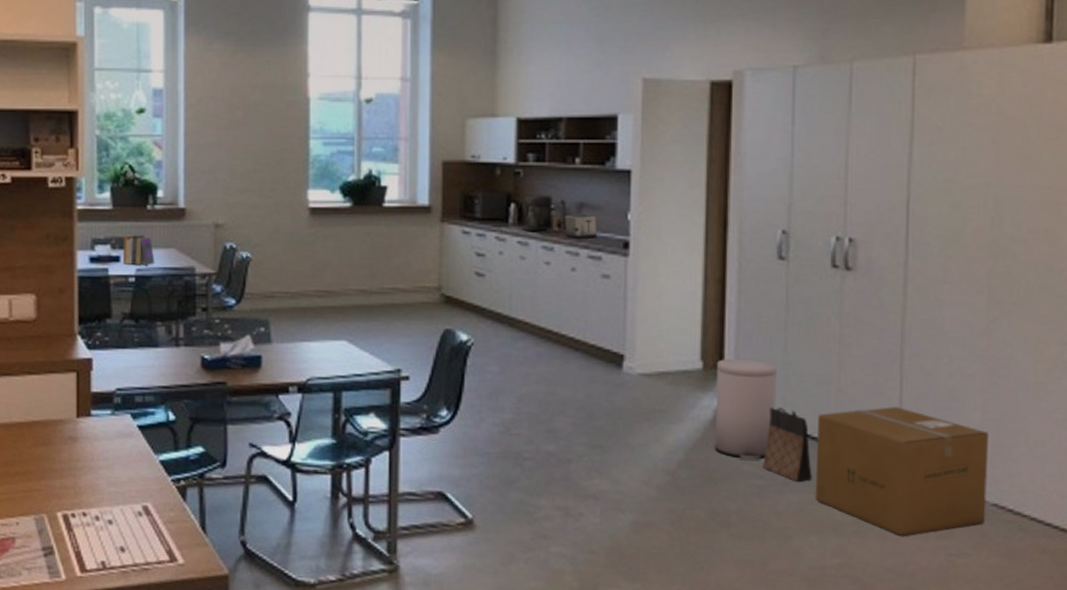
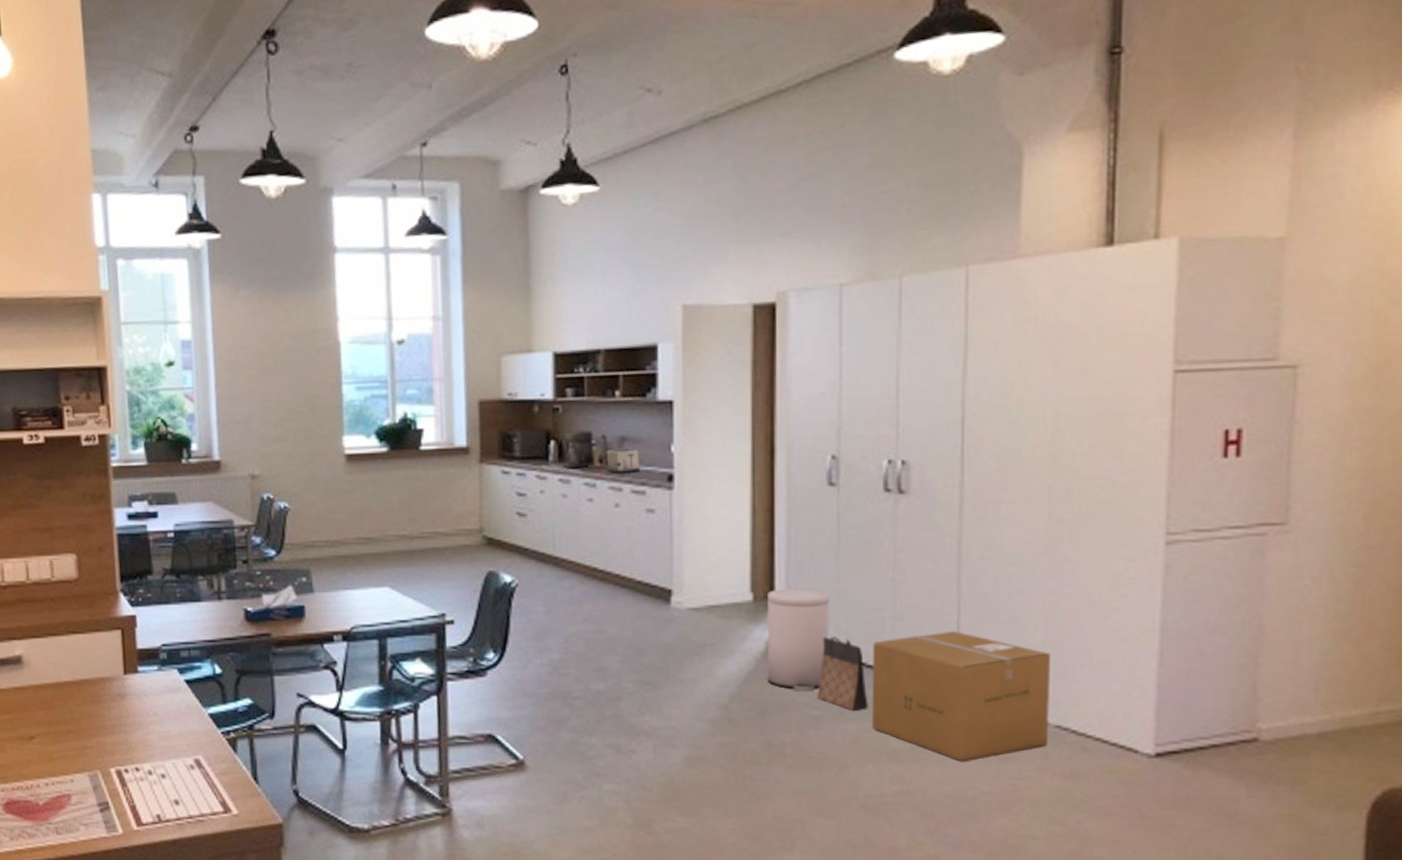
books: present [123,234,155,266] -> none [160,488,193,521]

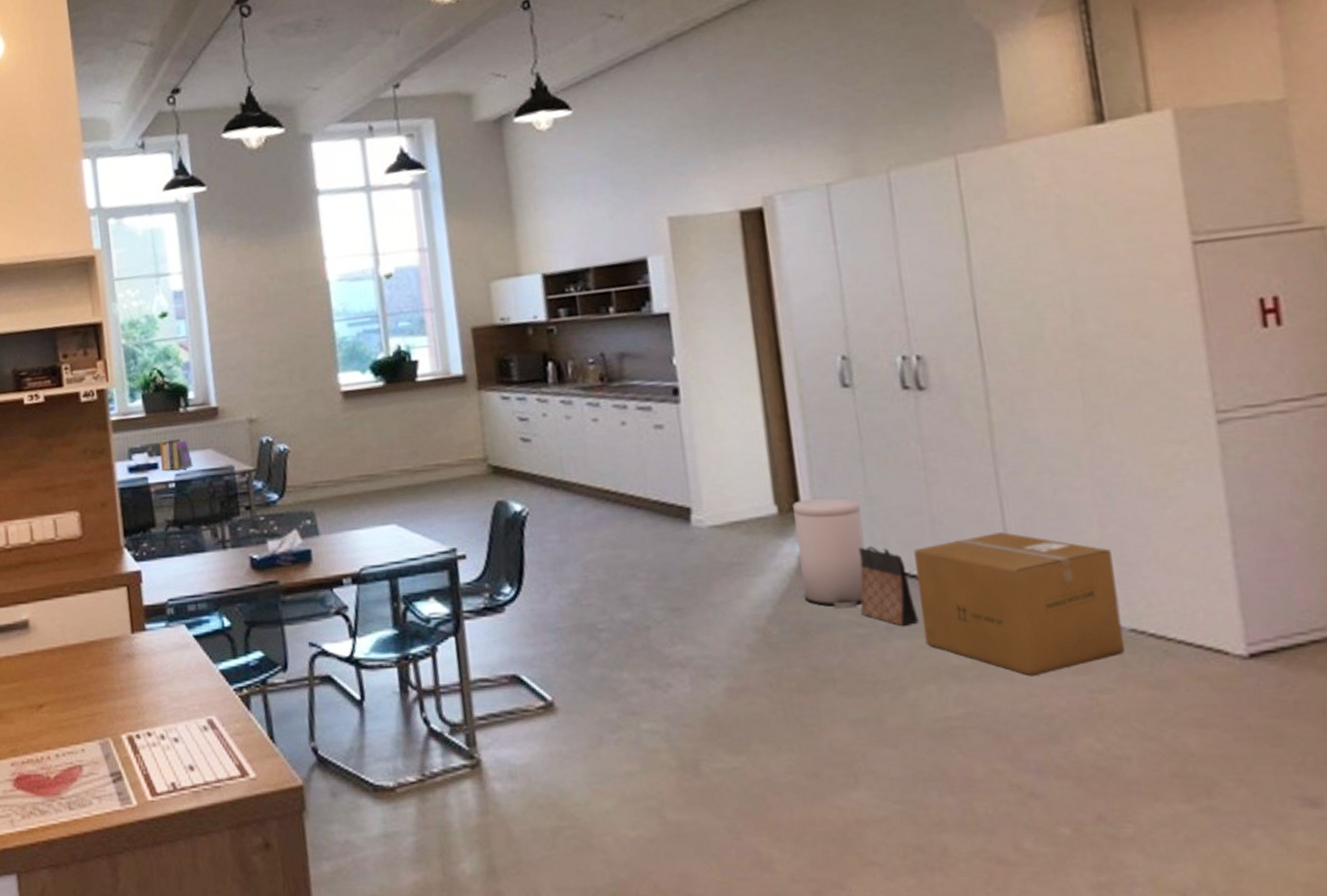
books: none [160,488,193,521] -> present [159,438,193,471]
coffee maker: present [563,430,596,469] -> none [562,349,597,390]
toaster: present [606,448,641,475] -> none [606,363,644,392]

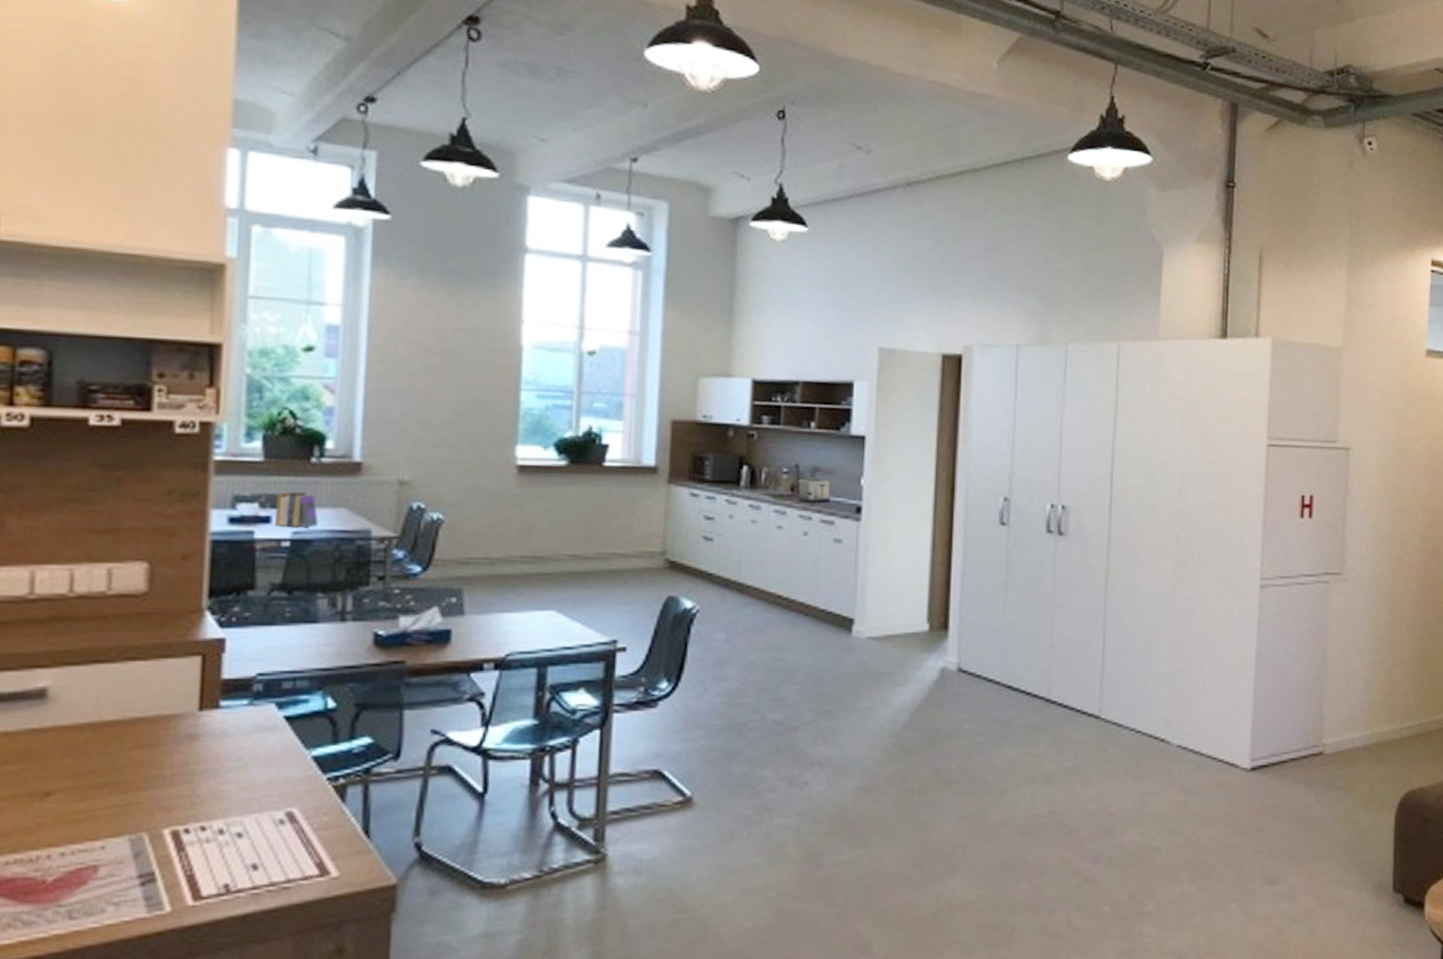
toaster: none [606,363,644,392] -> present [798,478,831,504]
pedal bin: present [793,497,865,607] -> none [938,619,997,717]
bag: present [859,546,919,626] -> none [982,665,1027,736]
box: present [914,532,1126,677] -> none [1028,661,1174,782]

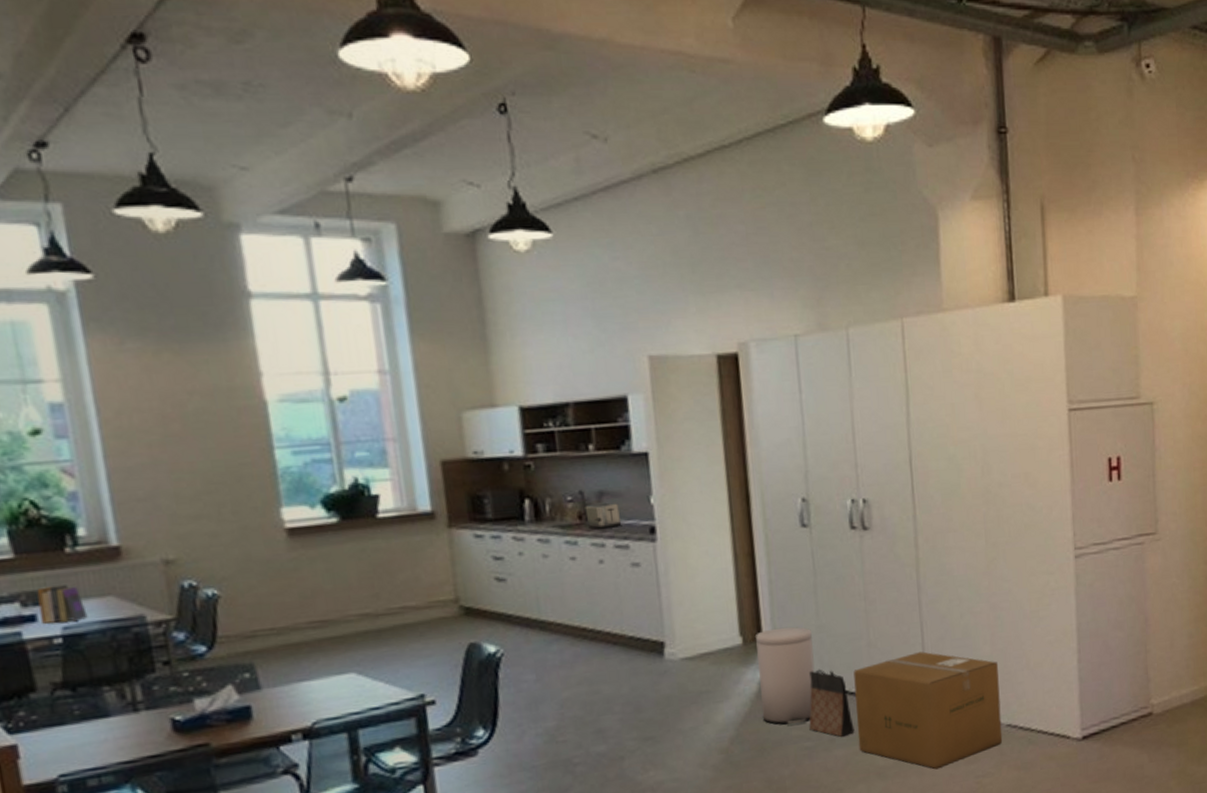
pedal bin: none [938,619,997,717] -> present [756,627,815,725]
bag: none [982,665,1027,736] -> present [809,669,855,737]
box: none [1028,661,1174,782] -> present [853,651,1003,770]

